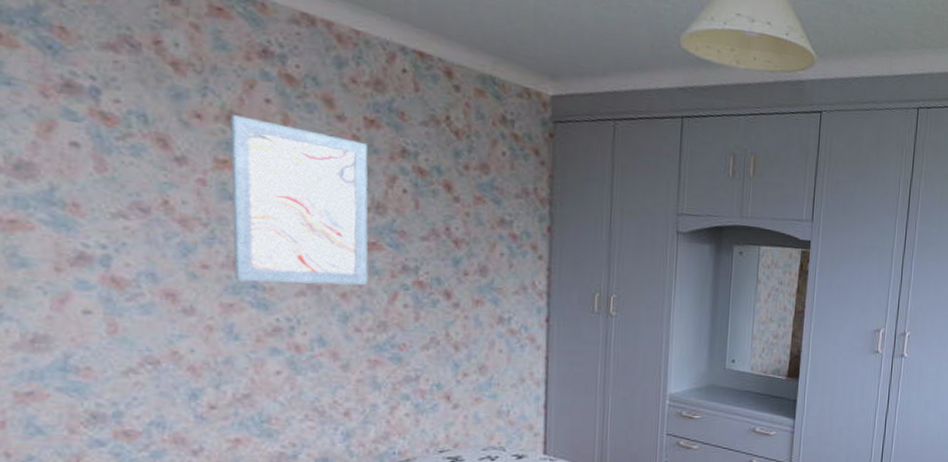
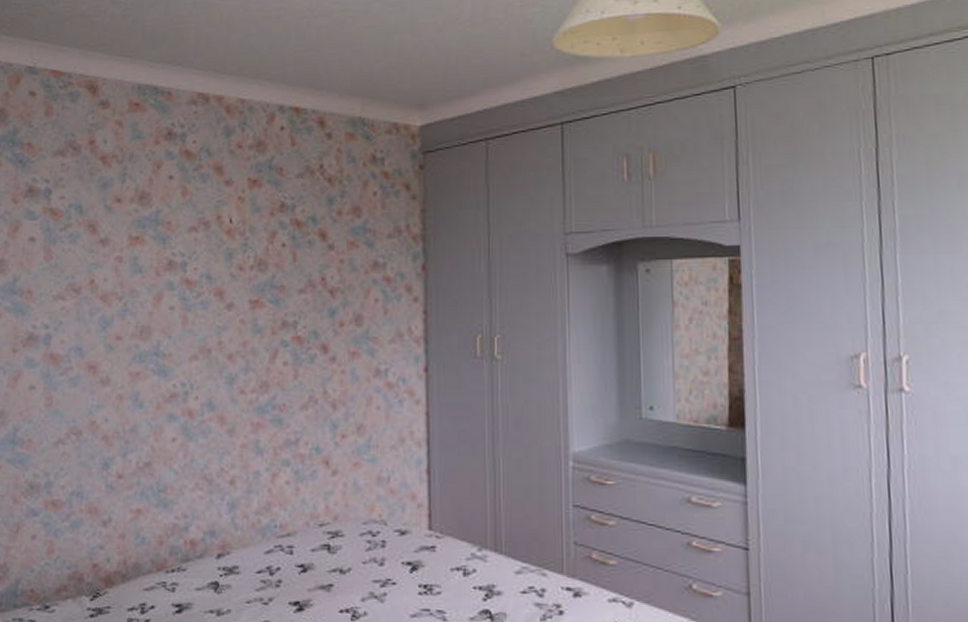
wall art: present [230,115,368,286] -> none [141,195,252,350]

